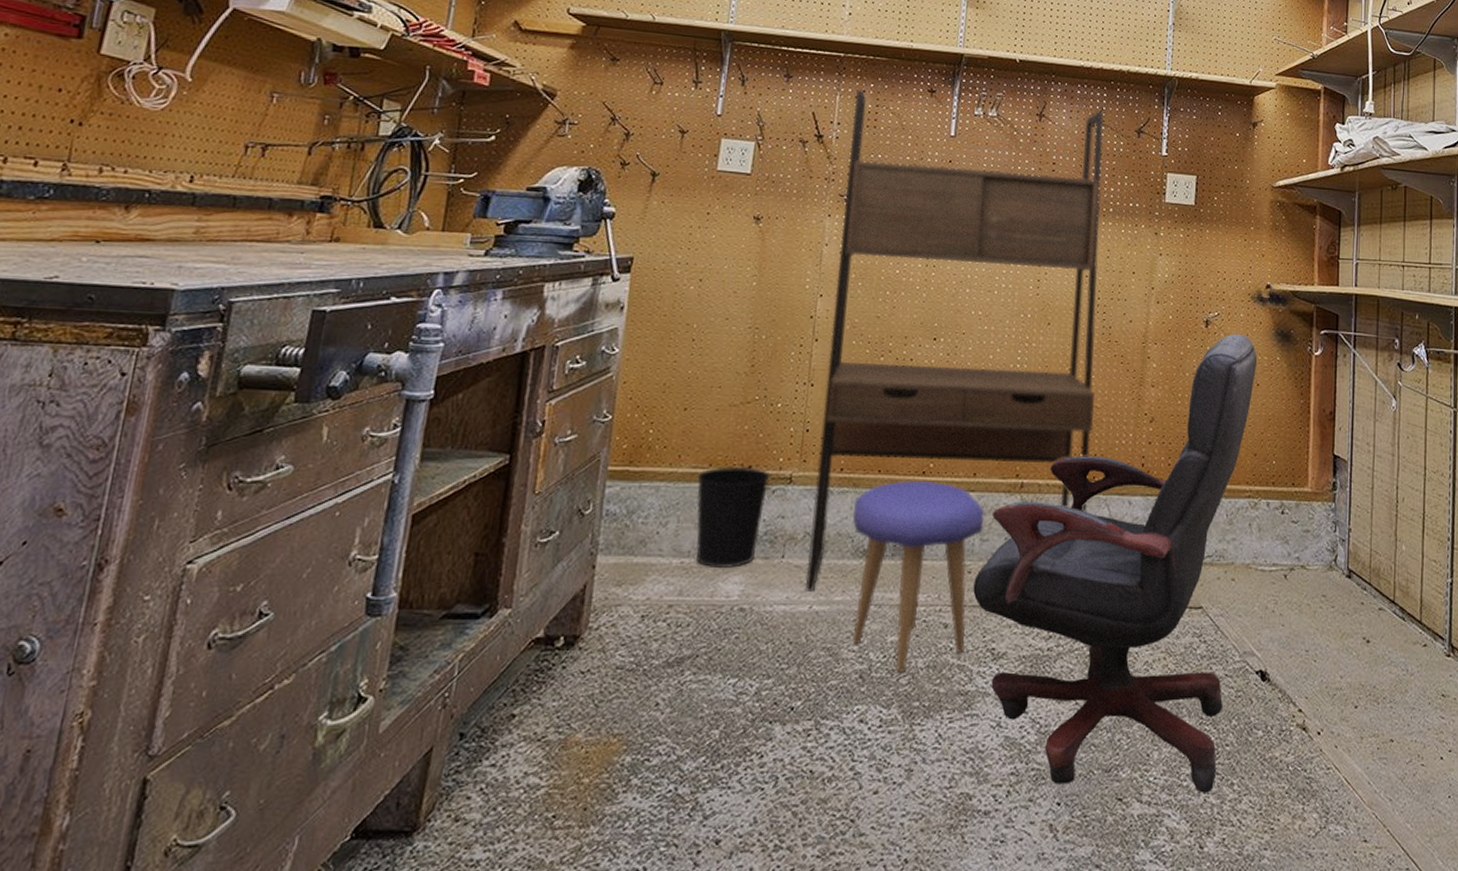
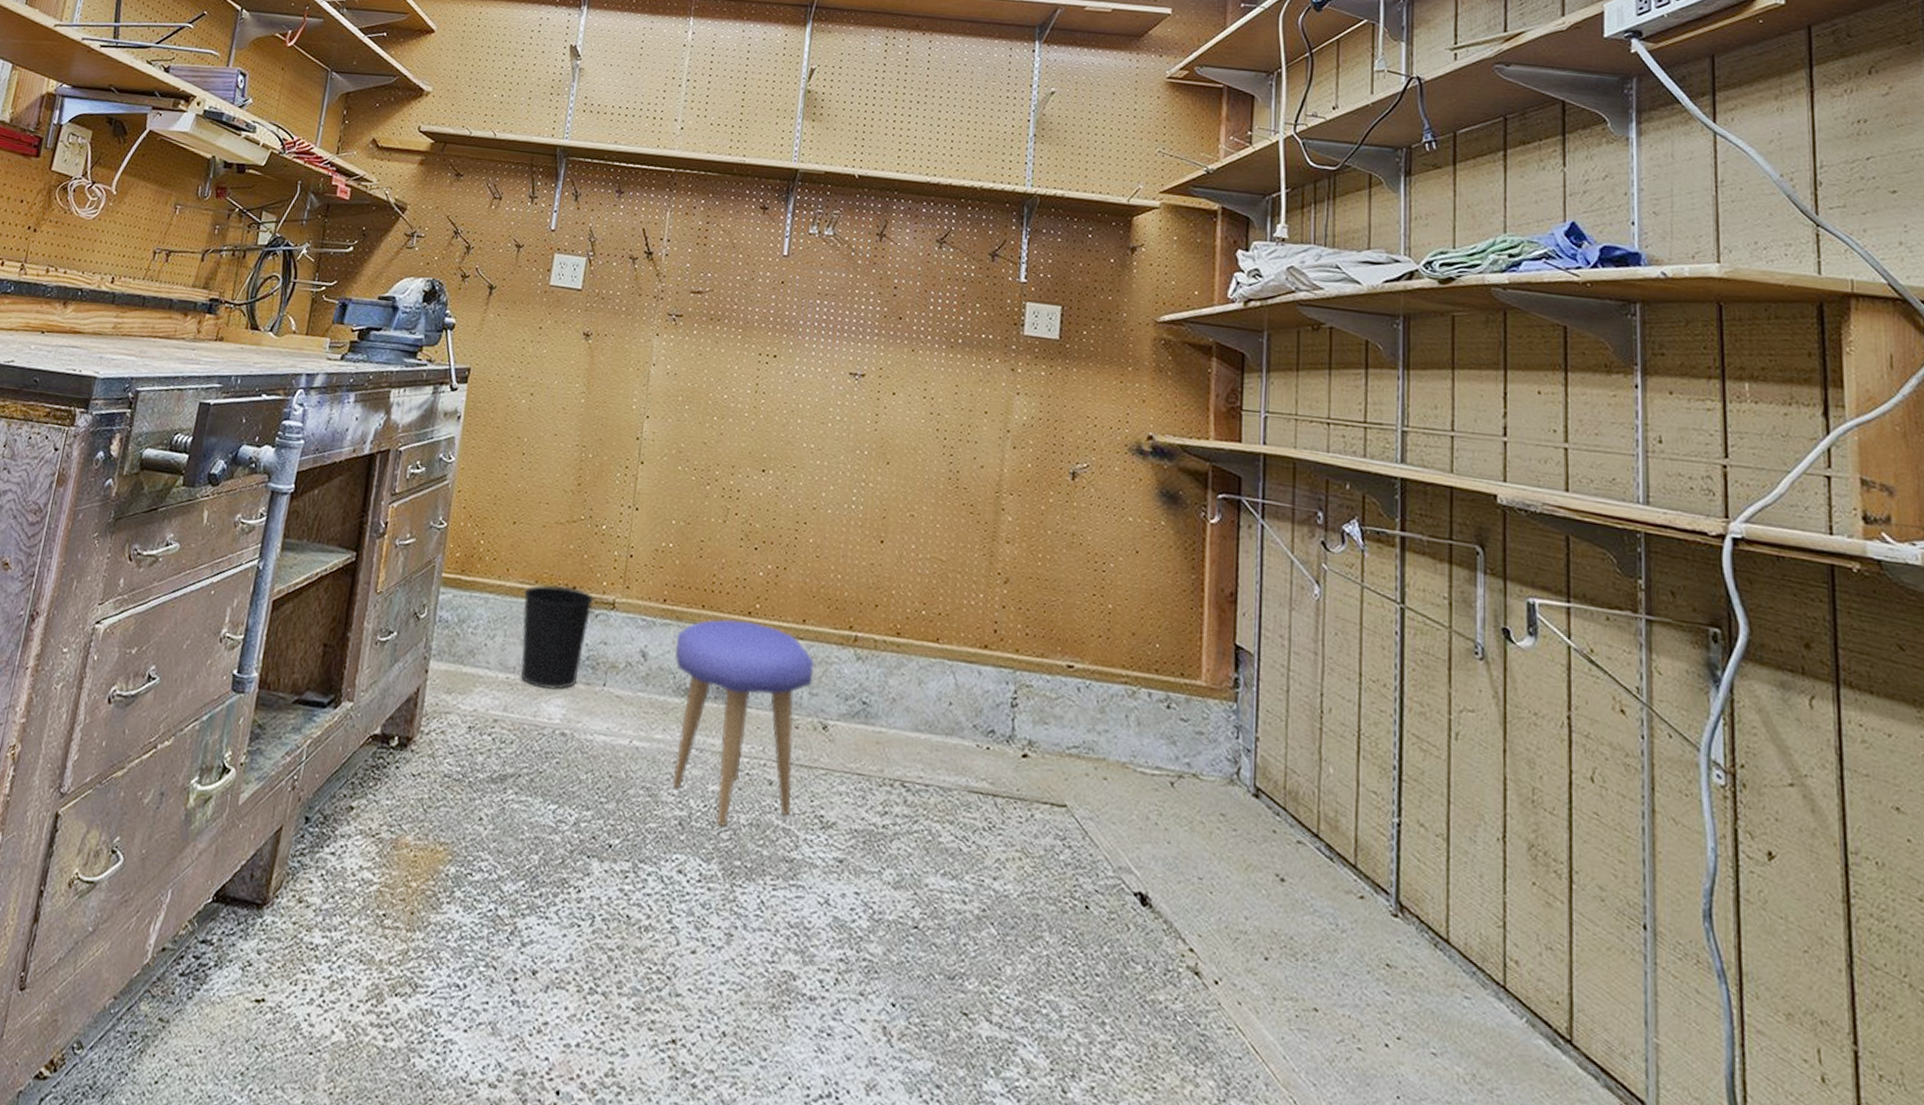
desk: present [804,89,1104,592] -> none [625,206,953,726]
office chair: present [973,333,1258,793] -> none [800,490,1137,1028]

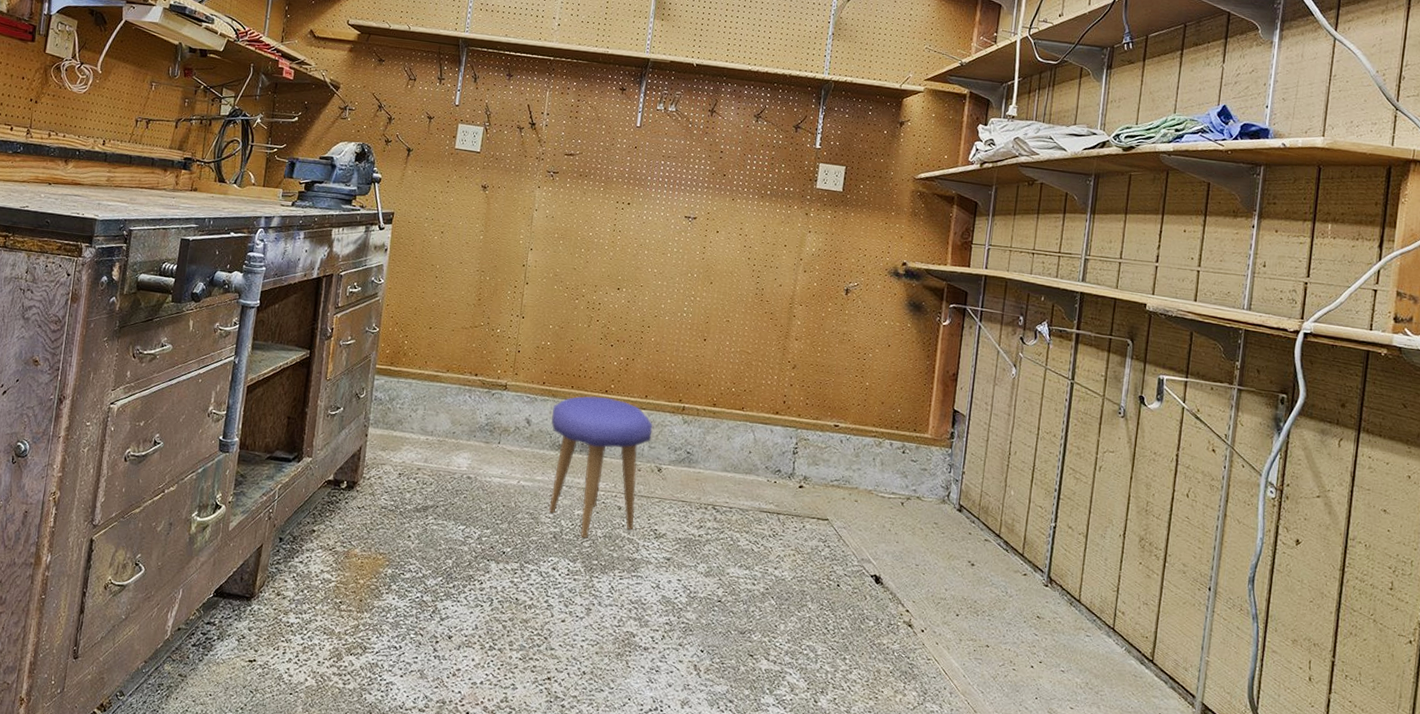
wastebasket: present [521,585,594,690] -> none [437,373,491,447]

